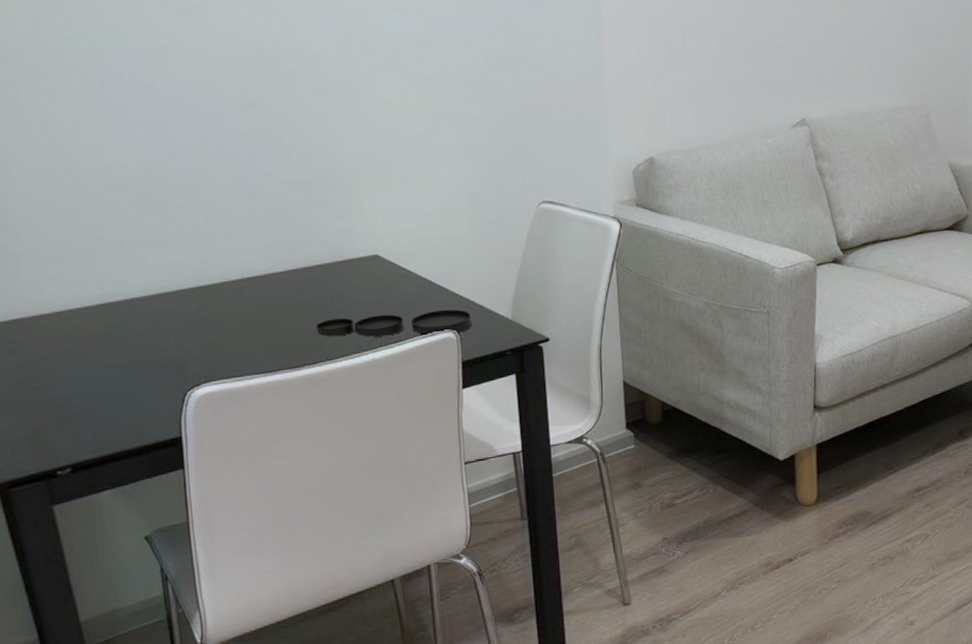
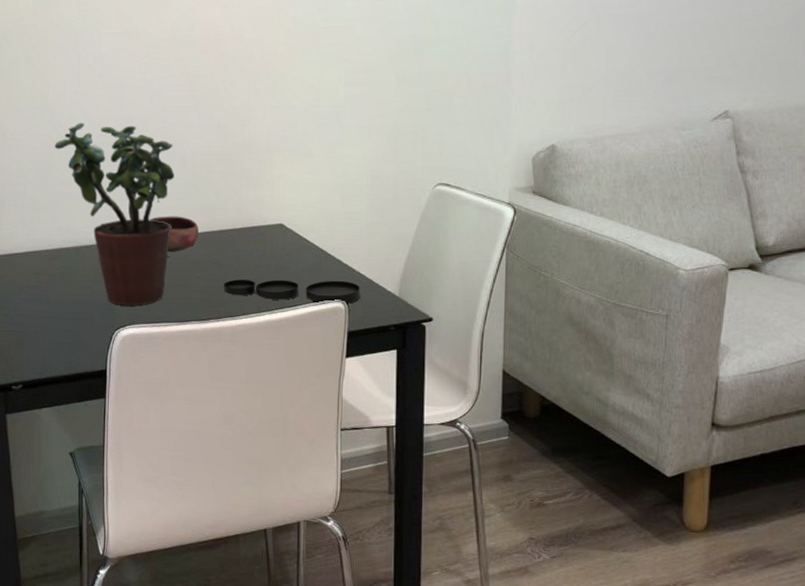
potted plant: none [81,154,246,362] -> present [55,122,174,306]
bowl: none [218,255,281,297] -> present [150,216,200,253]

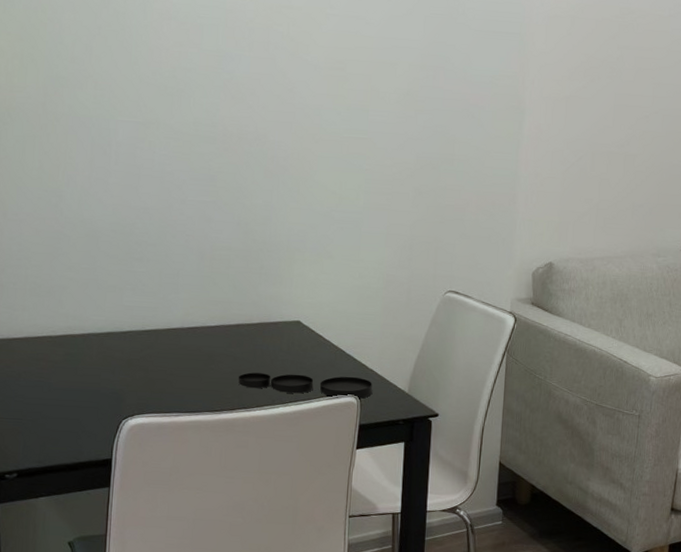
potted plant: present [55,122,174,306] -> none [62,208,192,395]
bowl: present [150,216,200,253] -> none [164,307,216,344]

